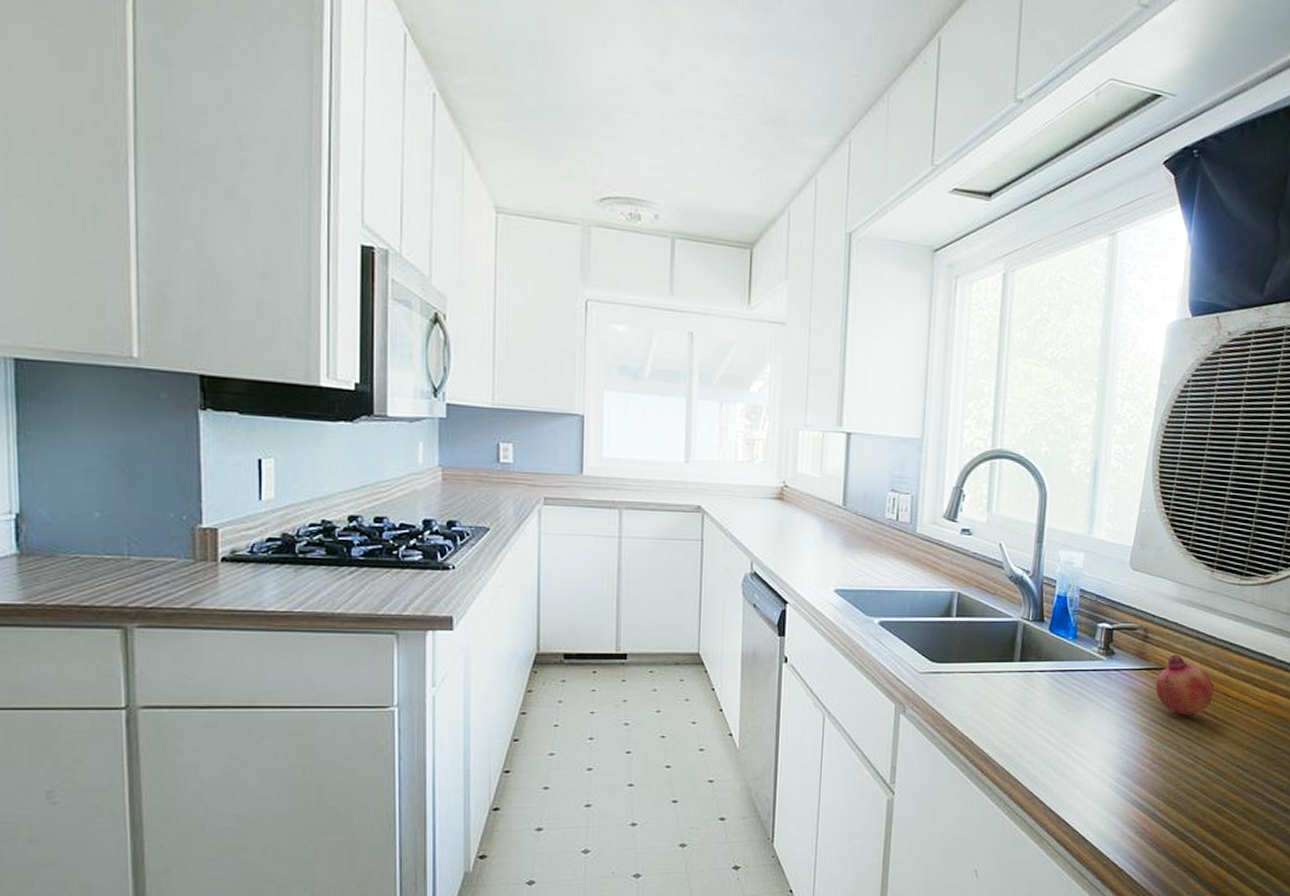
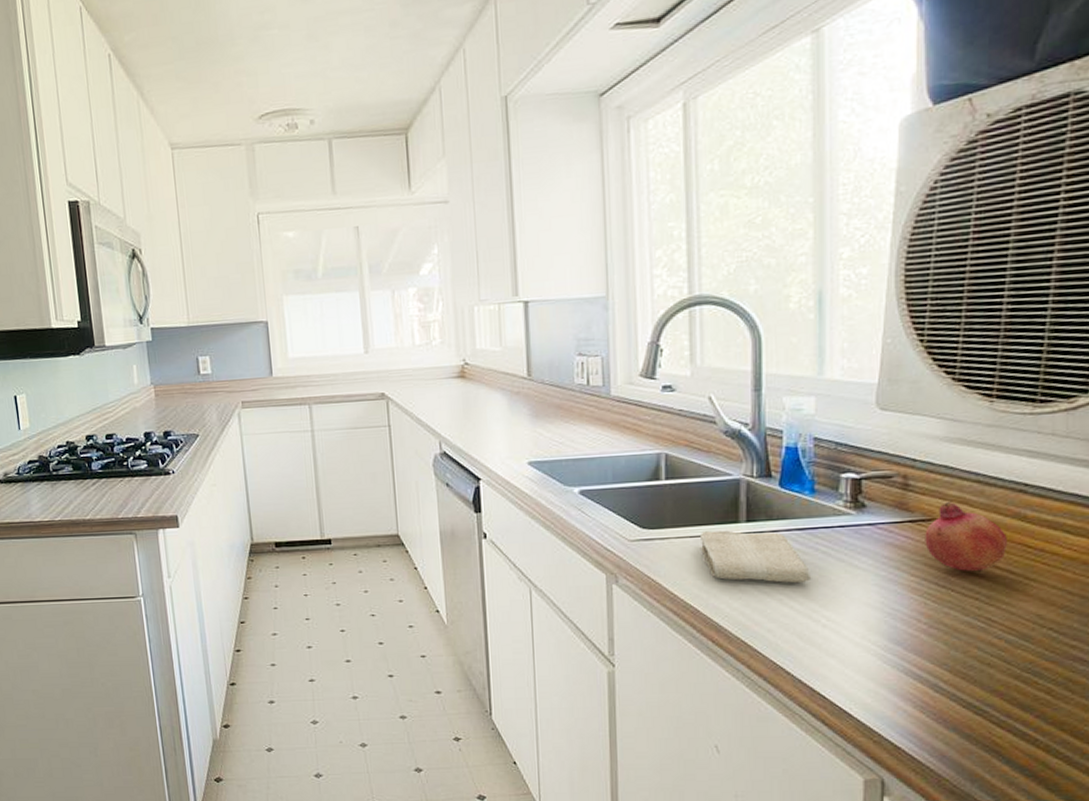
washcloth: none [980,668,1067,719] -> present [701,530,810,583]

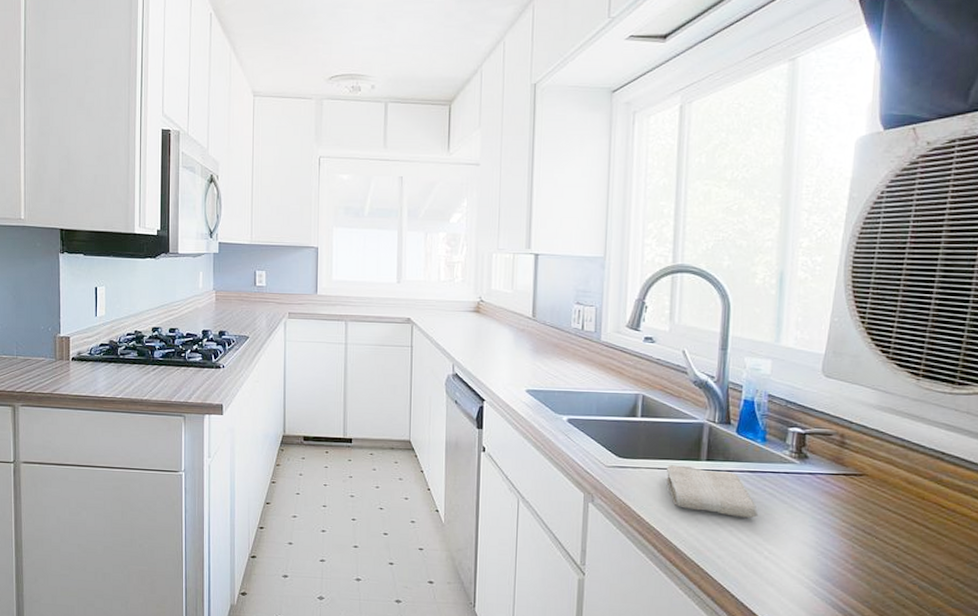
fruit: present [925,502,1009,572] -> none [855,461,926,524]

